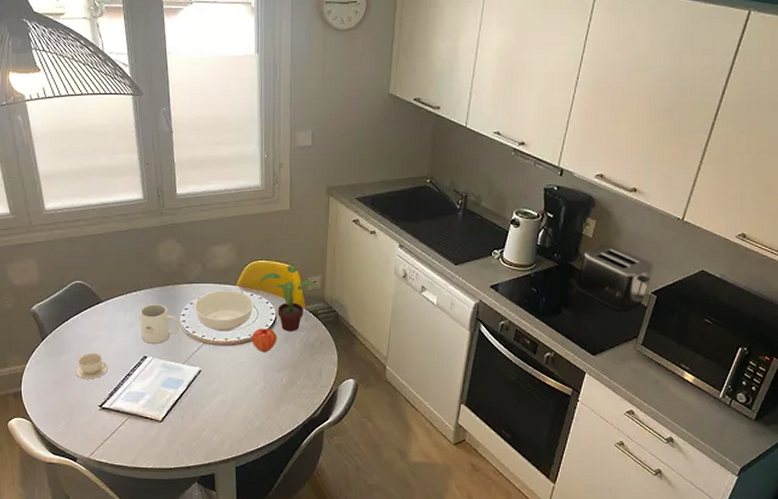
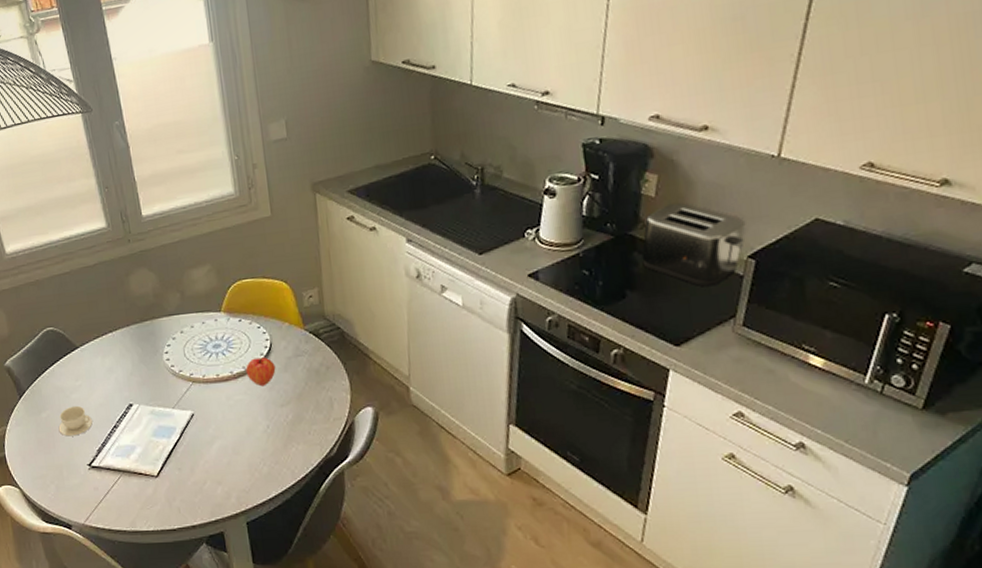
mug: present [139,304,179,344] -> none [118,343,164,389]
bowl: present [194,290,254,331] -> none [177,317,244,367]
potted plant: present [258,265,320,331] -> none [246,279,318,358]

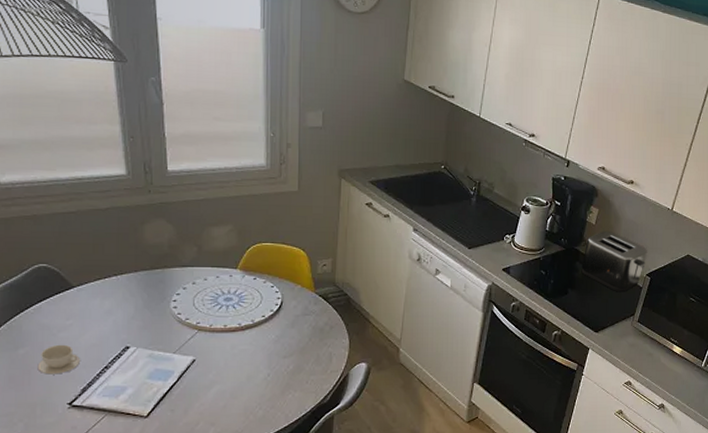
fruit: present [246,357,276,387] -> none [254,313,283,339]

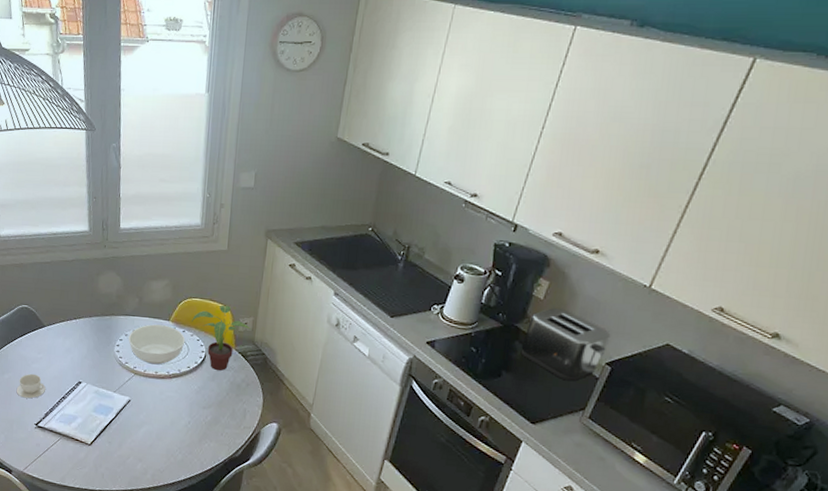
bowl: none [187,274,258,317] -> present [128,324,186,365]
potted plant: none [262,248,330,316] -> present [191,305,251,371]

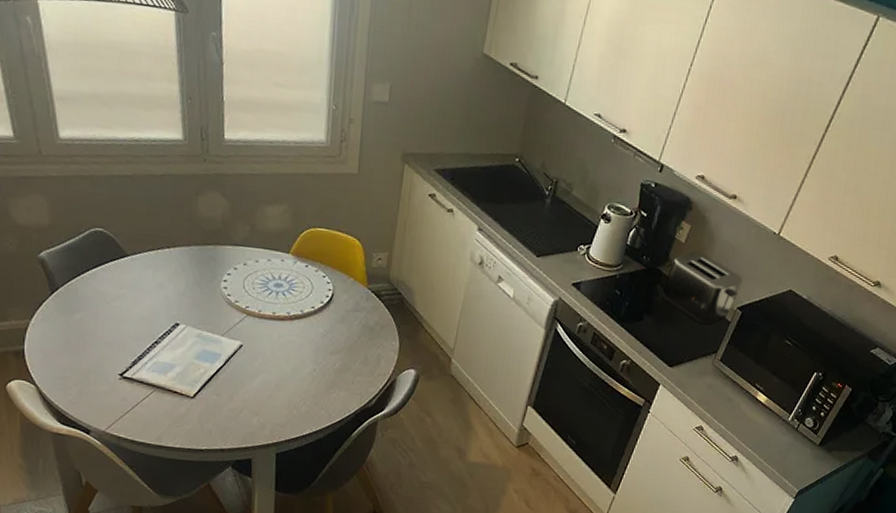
teacup: present [16,373,46,399] -> none [92,313,132,344]
bowl: present [128,324,186,365] -> none [238,256,309,304]
potted plant: present [191,305,251,371] -> none [315,237,386,312]

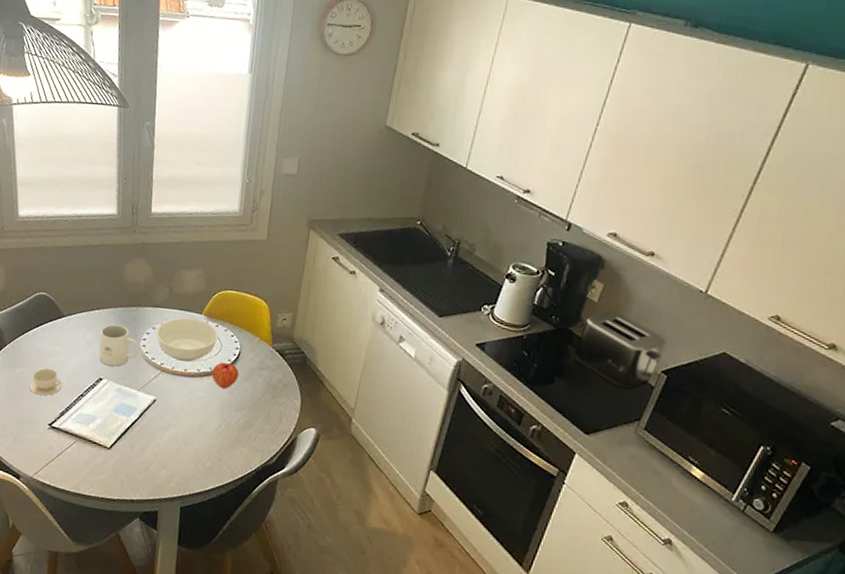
teacup: none [92,313,132,344] -> present [29,368,62,396]
mug: none [172,264,220,311] -> present [98,324,140,367]
bowl: none [238,256,309,304] -> present [156,317,219,362]
fruit: none [303,304,333,333] -> present [211,362,239,389]

